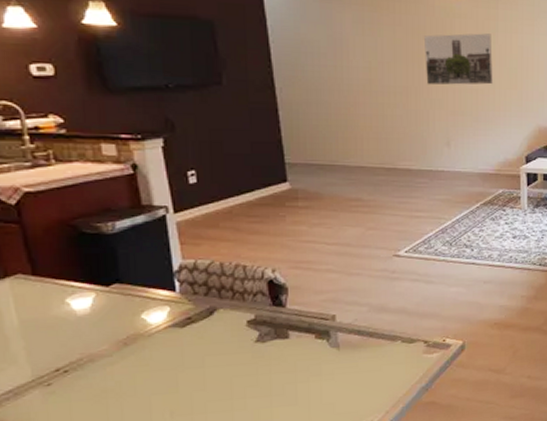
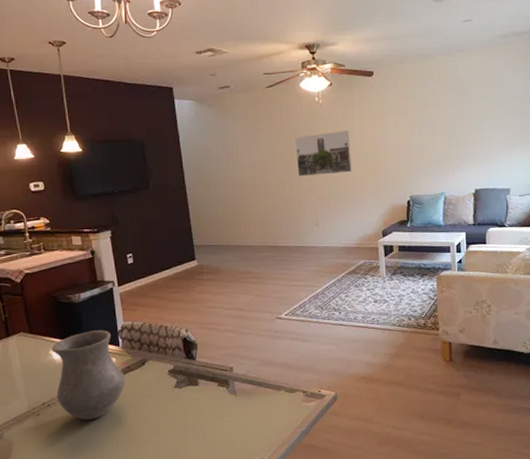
vase: none [70,270,185,388] -> present [52,330,126,420]

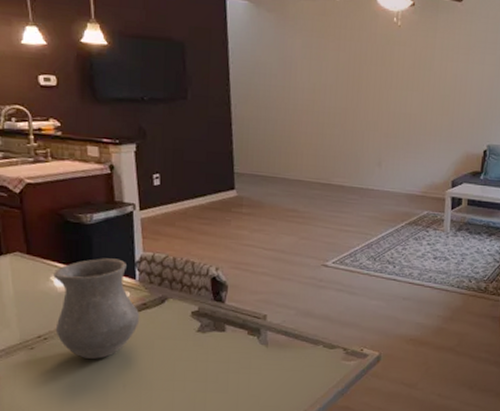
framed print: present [295,130,351,177] -> none [364,60,428,110]

